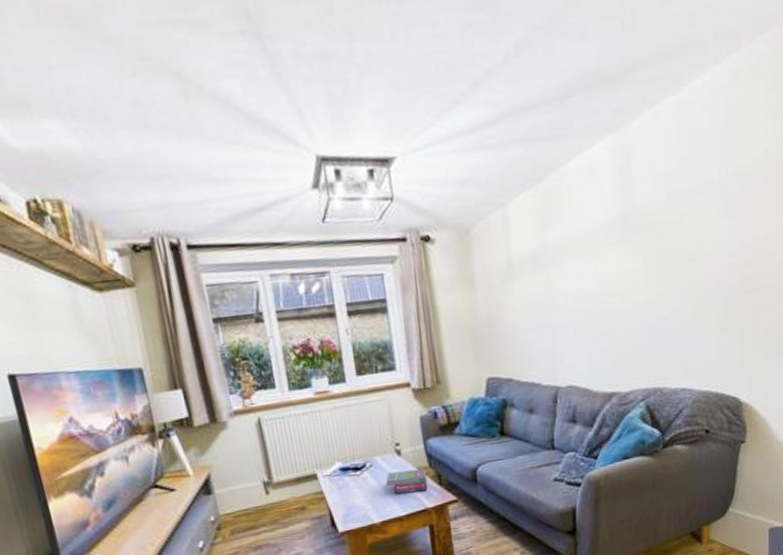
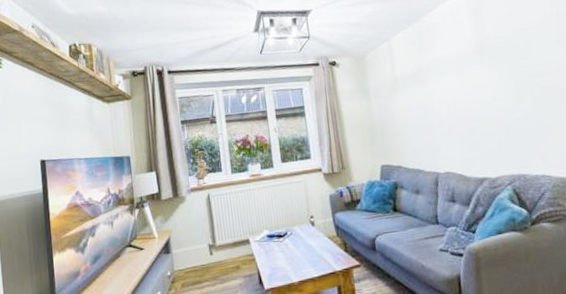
books: present [385,468,428,495] -> none [302,237,336,259]

